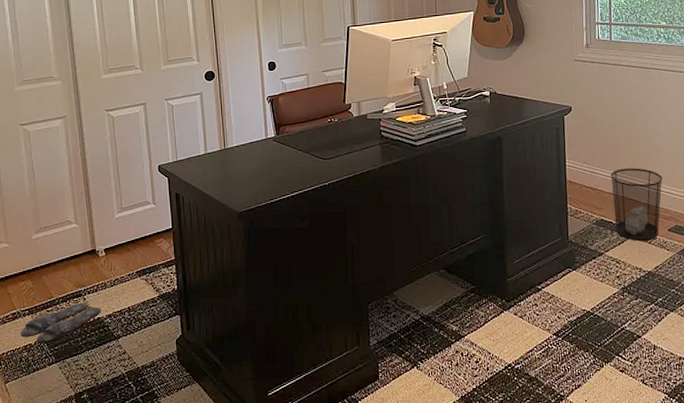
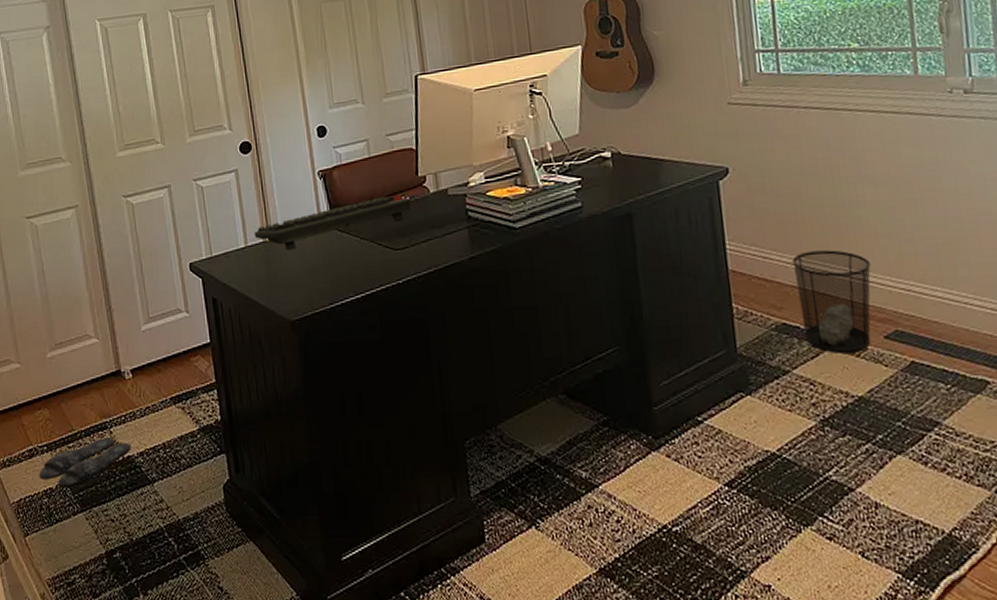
computer keyboard: none [212,118,338,157] -> present [254,195,411,250]

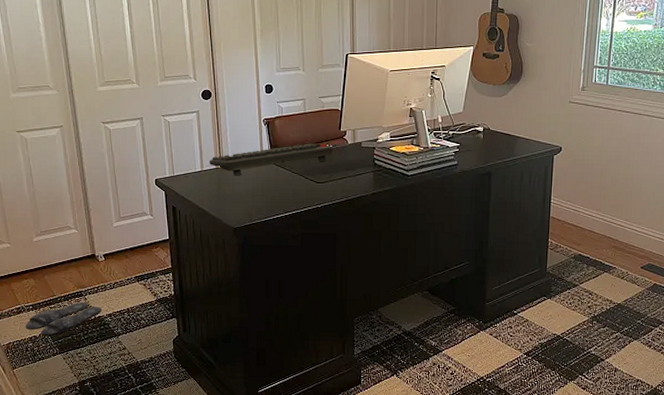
waste bin: present [792,250,871,353] -> none [591,208,641,276]

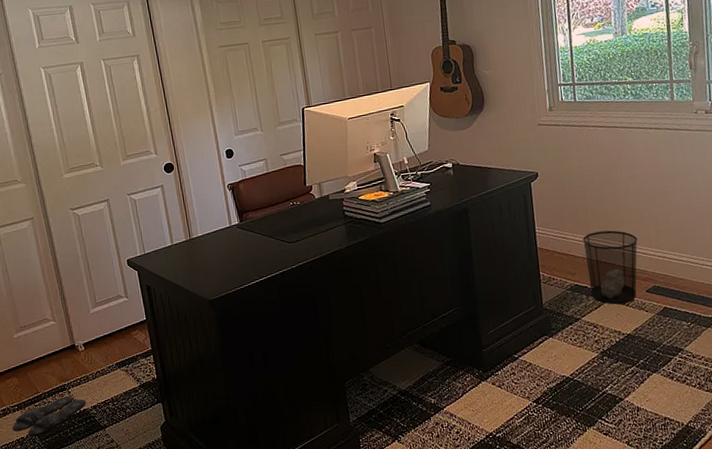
computer keyboard: present [209,143,333,176] -> none [178,201,301,246]
waste bin: none [591,208,641,276] -> present [583,230,638,304]

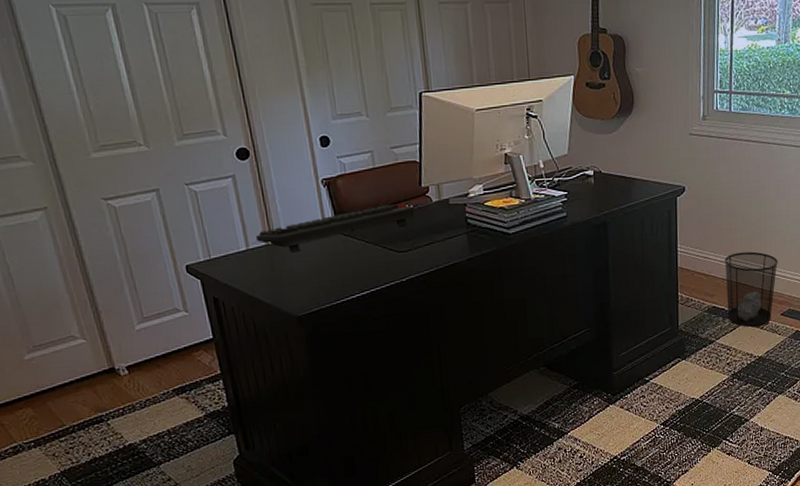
slippers: present [12,396,86,436] -> none [28,429,132,477]
computer keyboard: none [178,201,301,246] -> present [255,204,414,253]

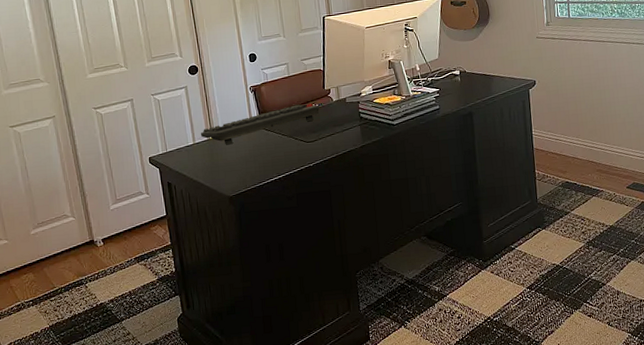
waste bin: present [724,251,778,327] -> none [573,133,620,199]

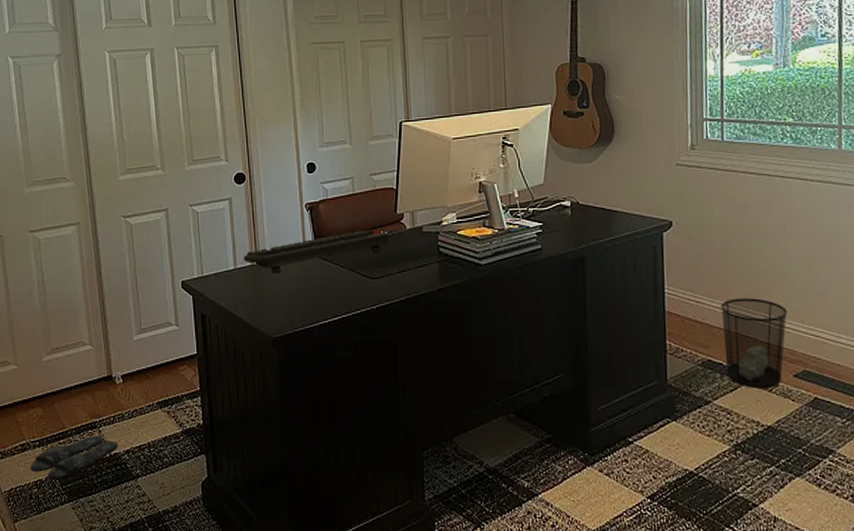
slippers: none [26,291,103,331] -> present [30,436,118,479]
waste bin: none [573,133,620,199] -> present [721,298,787,388]

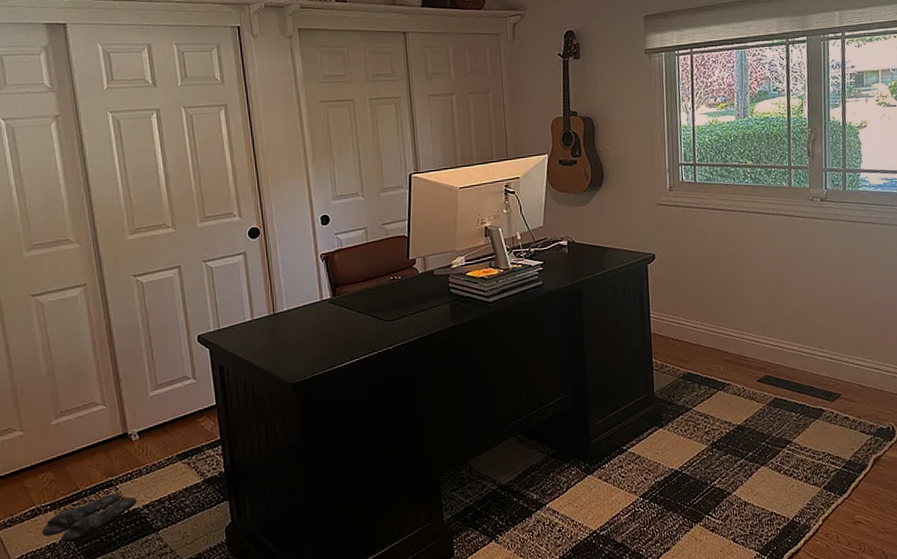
computer keyboard: present [243,230,388,274] -> none [260,275,402,323]
waste bin: present [721,298,787,388] -> none [697,317,751,394]

